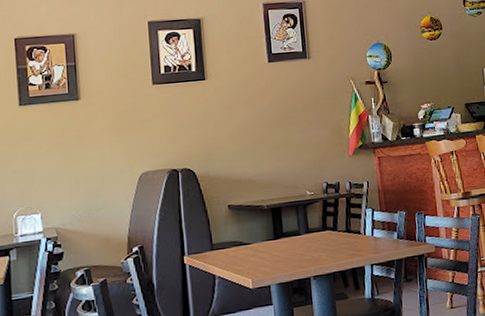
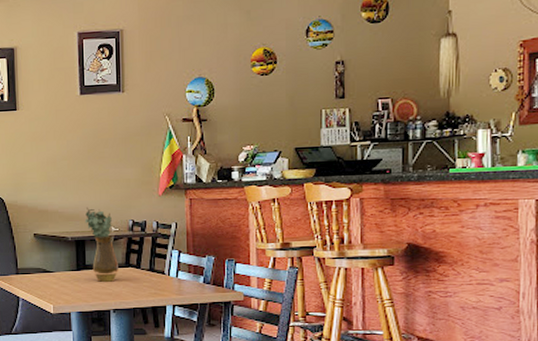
vase: none [279,173,316,249] -> present [84,207,118,282]

